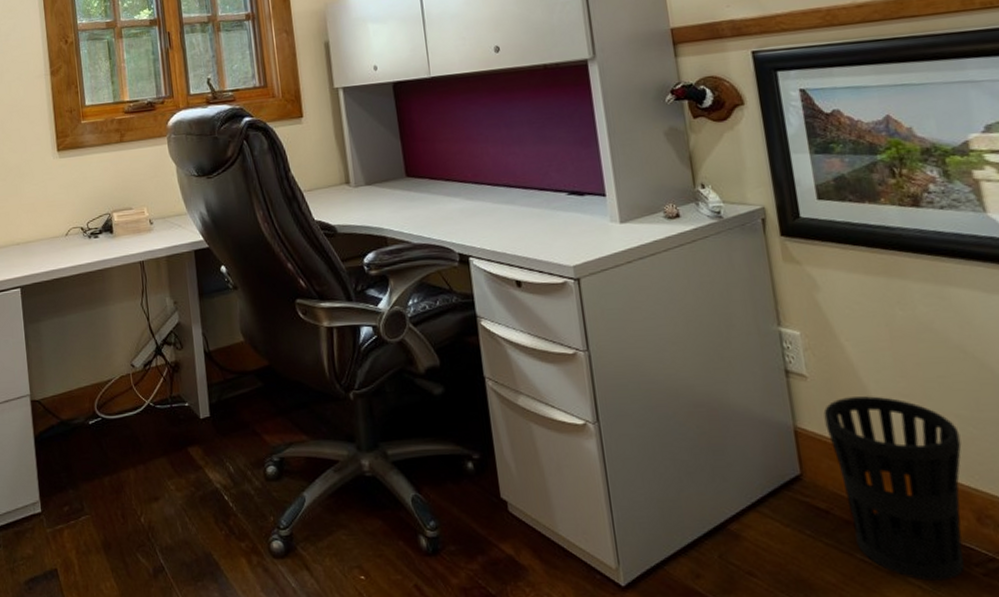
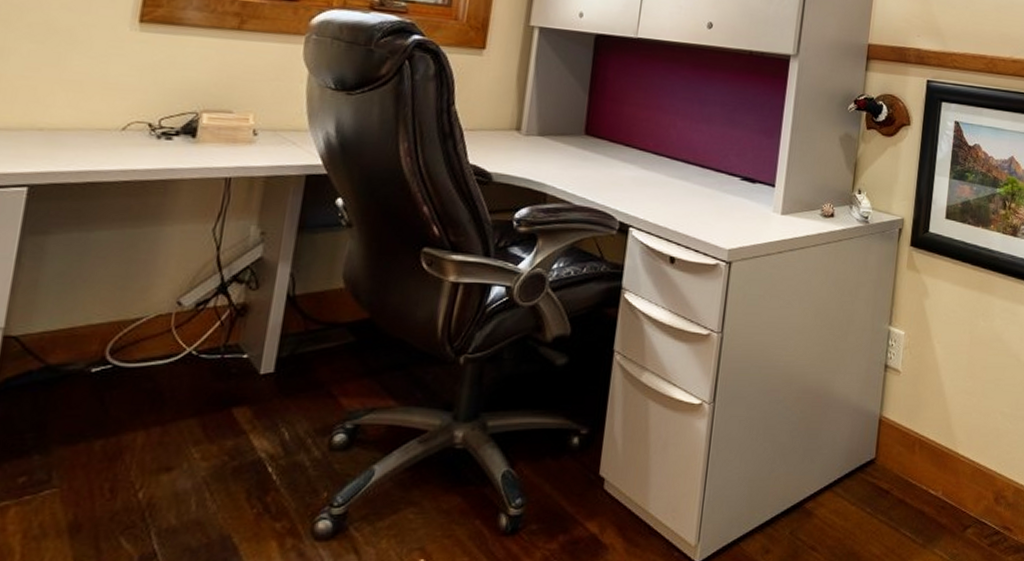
wastebasket: present [823,396,965,581] -> none [903,392,1000,551]

